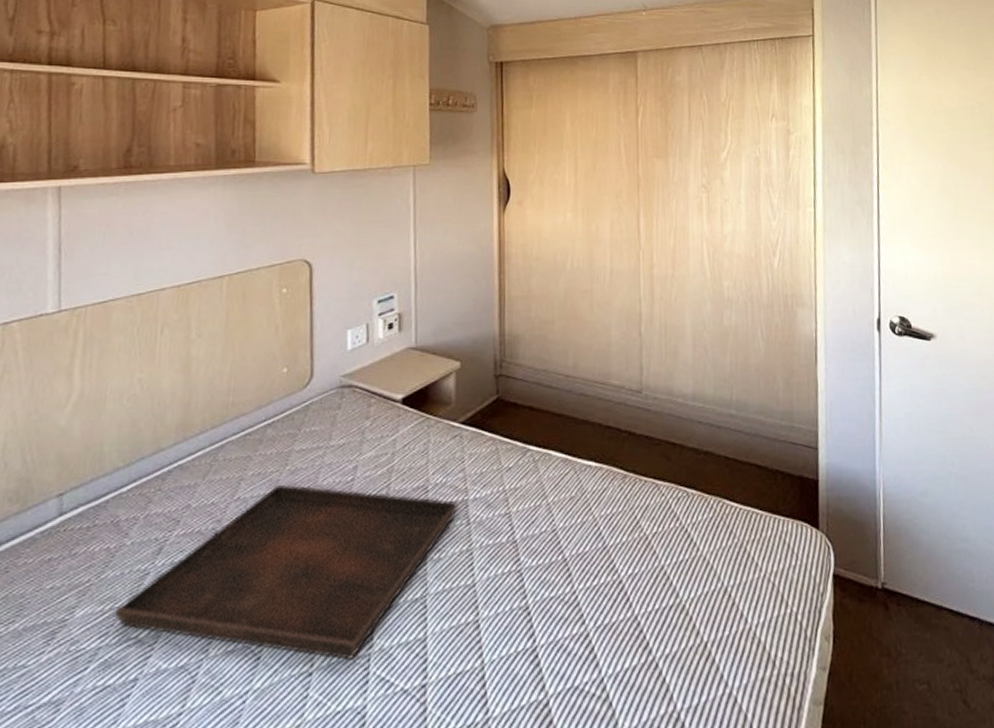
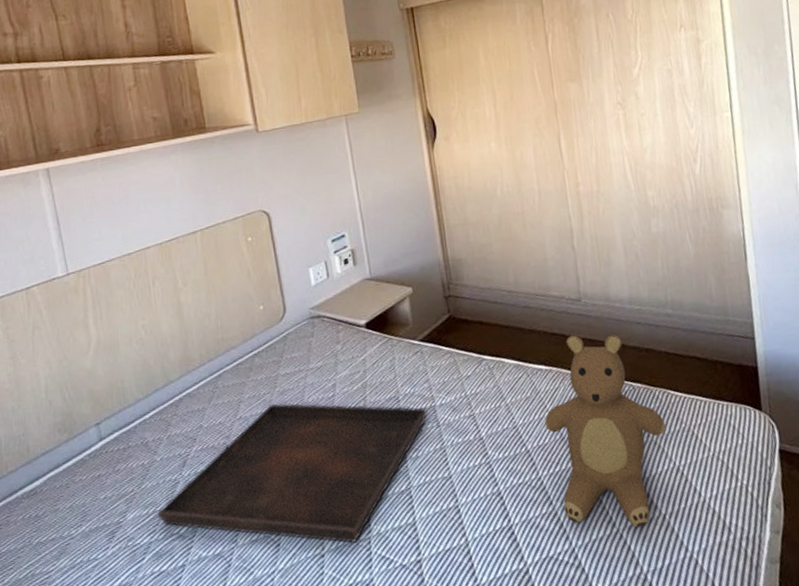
teddy bear: none [587,430,718,656] -> present [544,334,667,528]

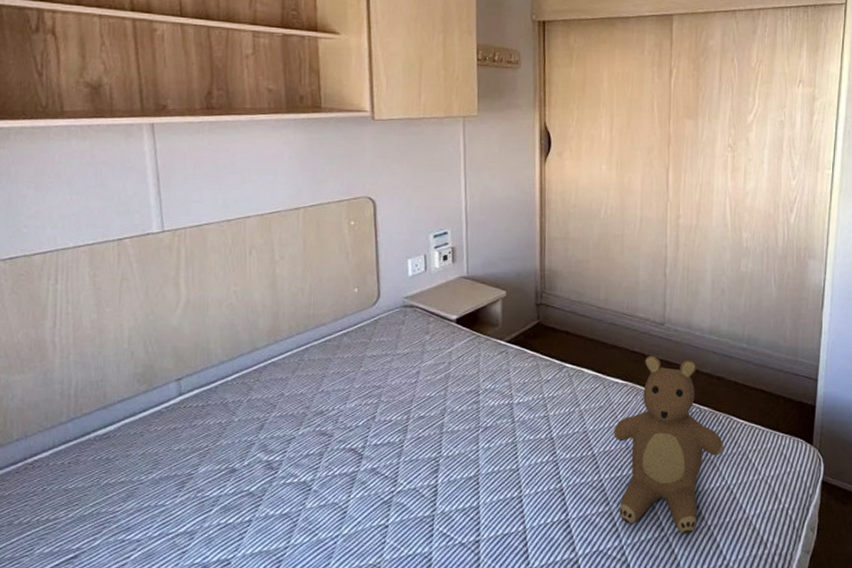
serving tray: present [157,403,428,544] -> none [229,382,505,518]

